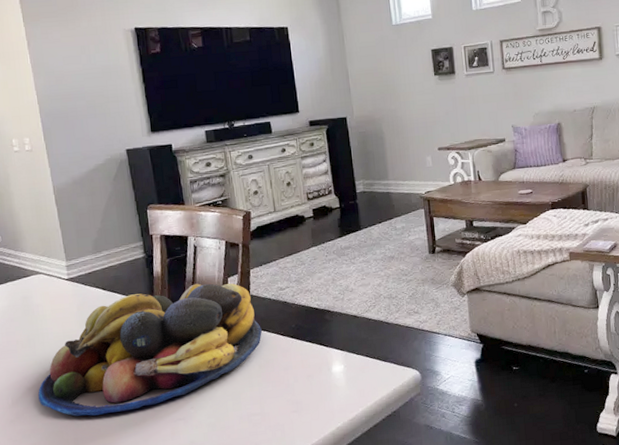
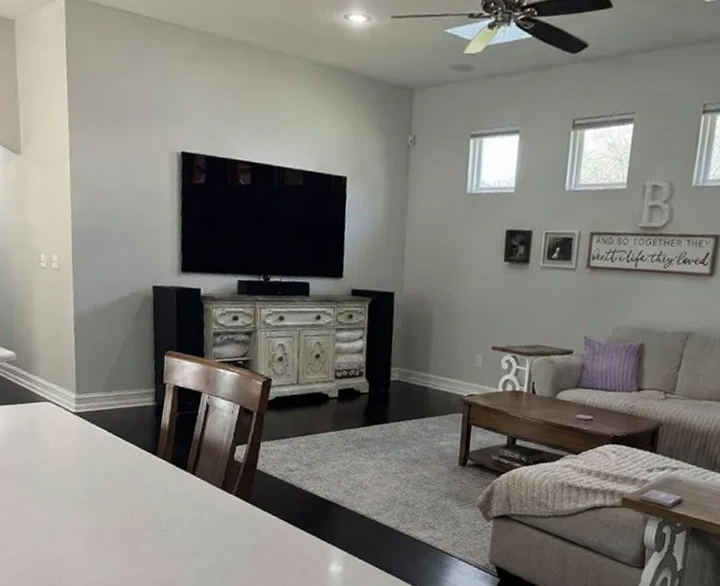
fruit bowl: present [38,283,262,416] -> none [30,442,262,562]

